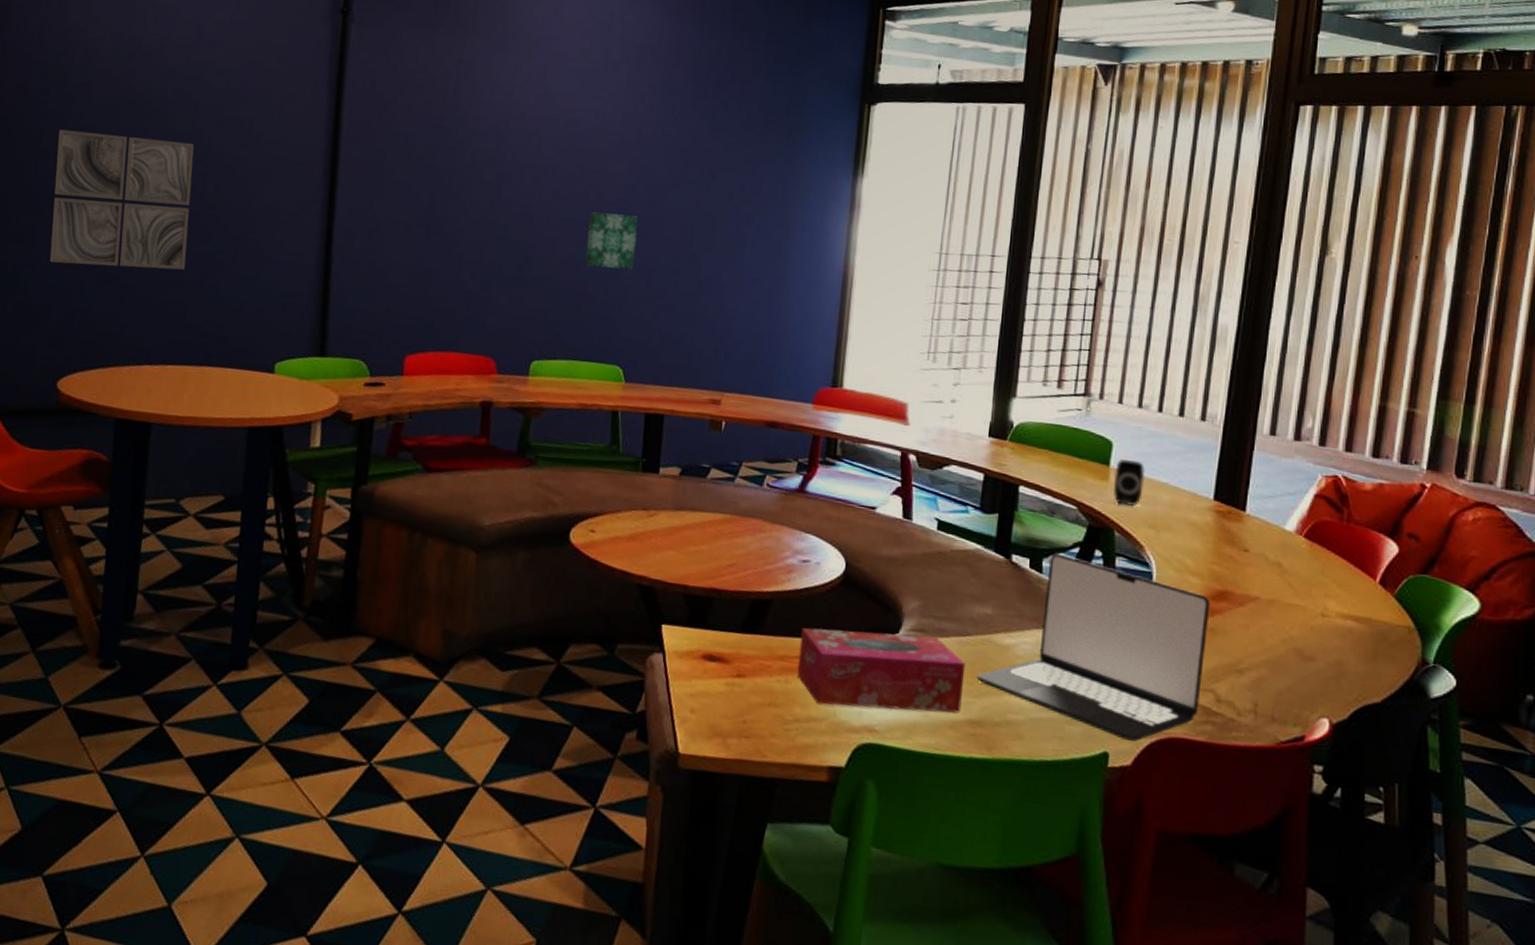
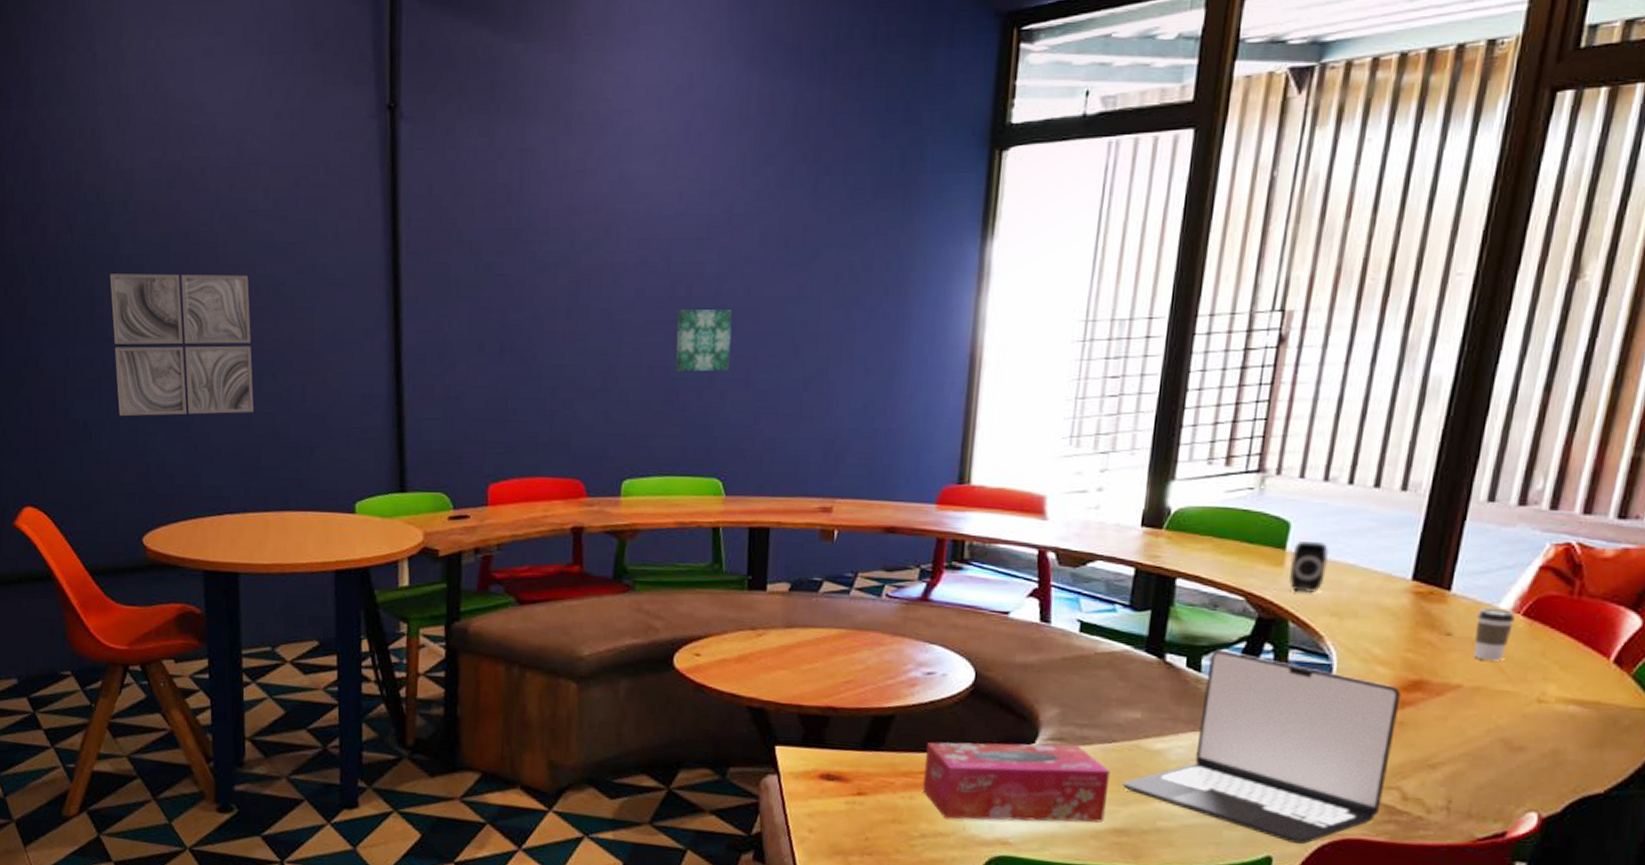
coffee cup: none [1267,529,1298,577] -> present [1474,609,1515,661]

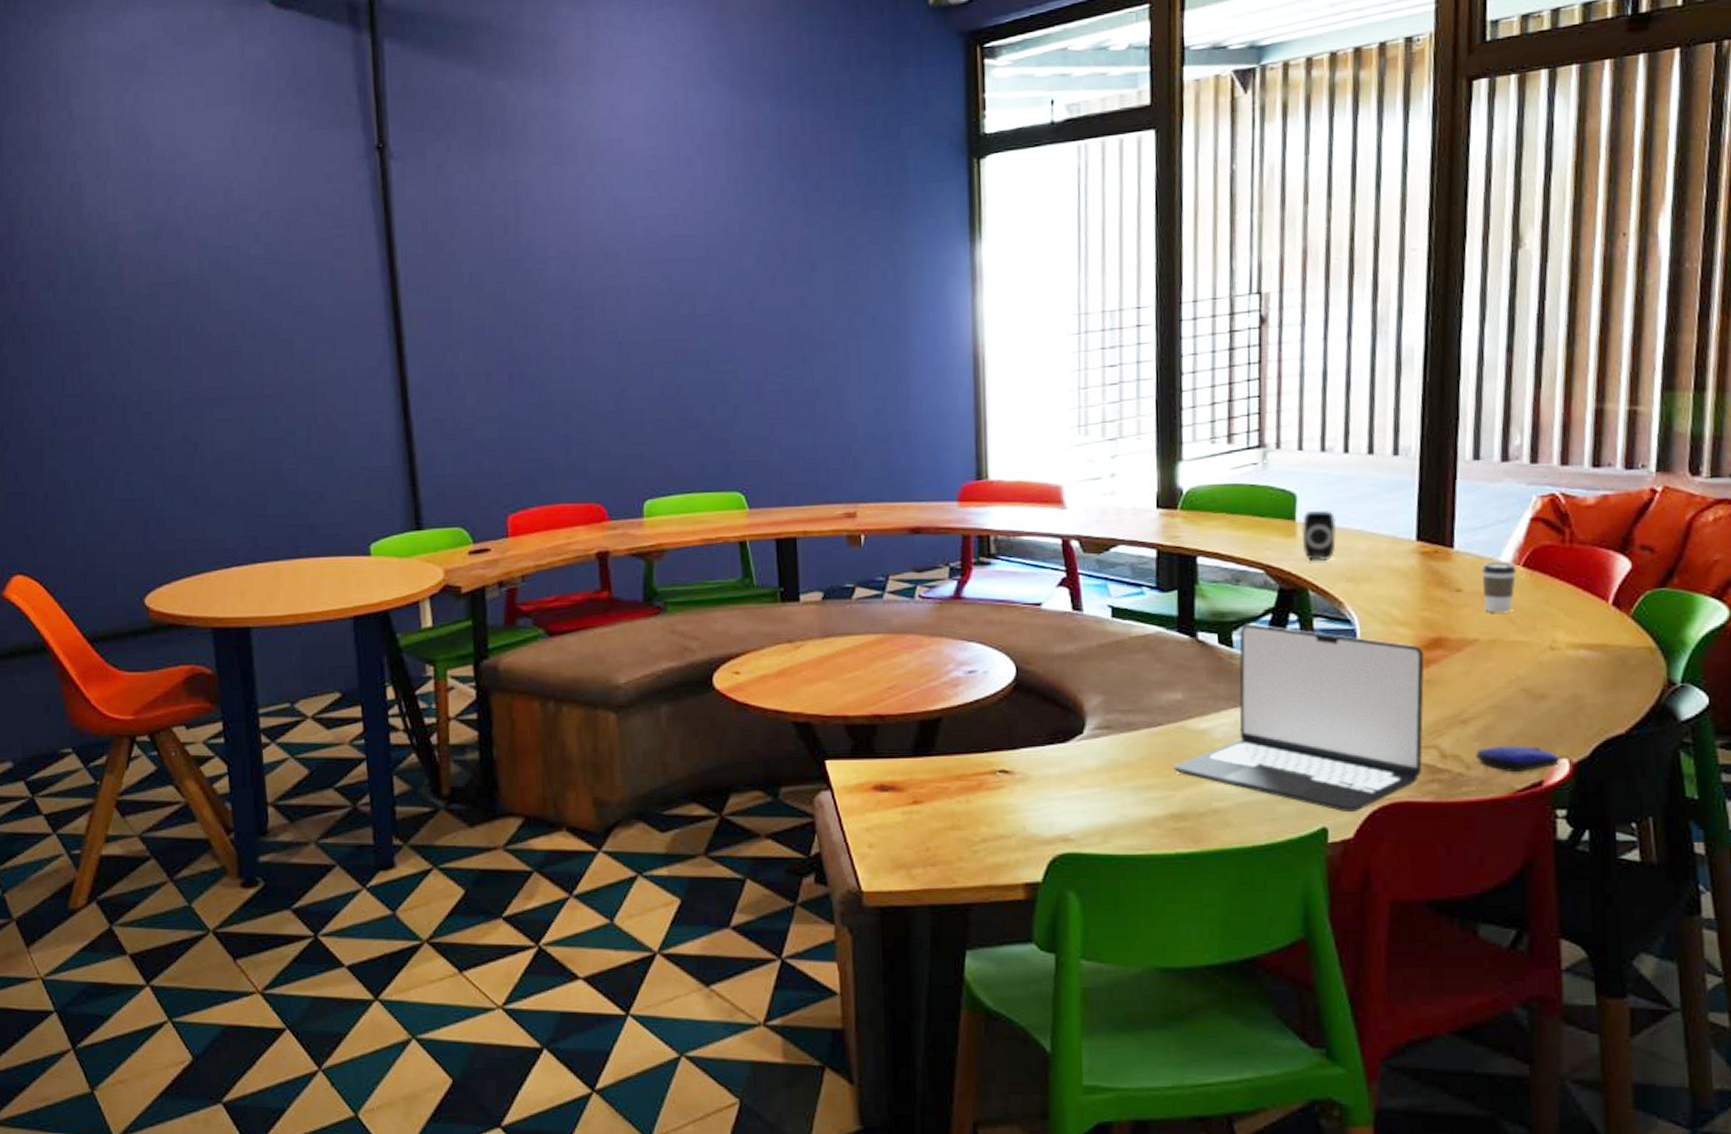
wall art: present [110,274,254,417] -> none [96,320,256,474]
wall art: present [676,310,732,372] -> none [684,325,740,389]
tissue box: present [922,742,1111,823] -> none [976,732,1161,820]
computer mouse: none [1437,793,1529,822] -> present [1474,746,1560,773]

